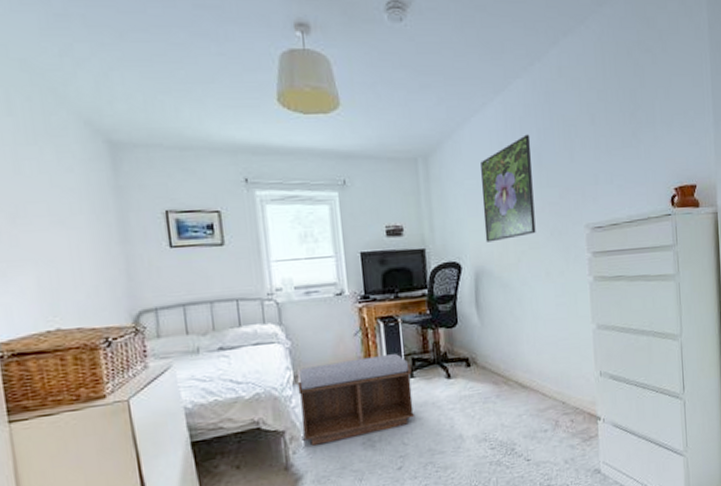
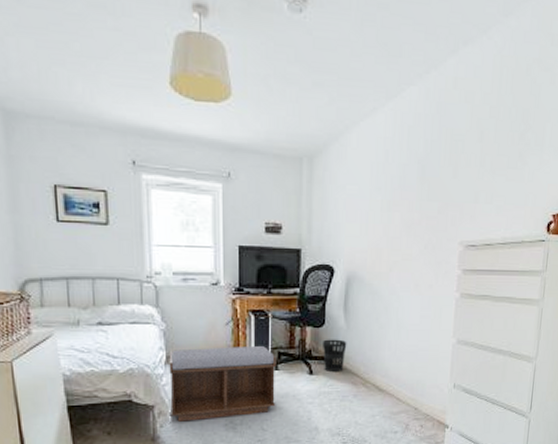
wastebasket: none [456,337,484,374] -> present [322,339,347,373]
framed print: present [481,134,536,242] -> none [360,145,417,249]

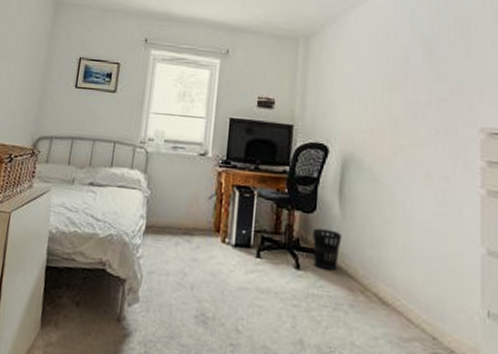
bench: present [169,346,277,422] -> none [140,219,259,310]

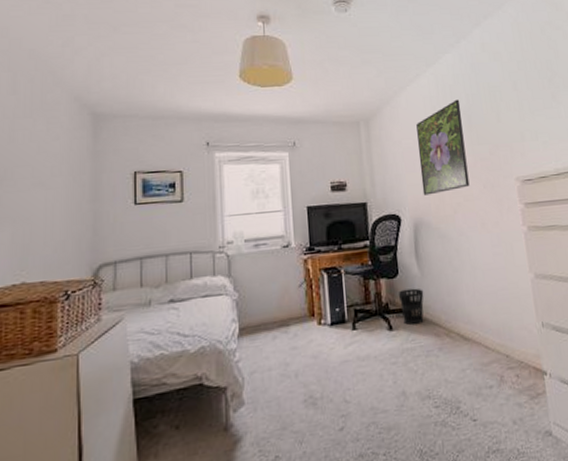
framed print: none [359,26,421,130] -> present [416,99,470,196]

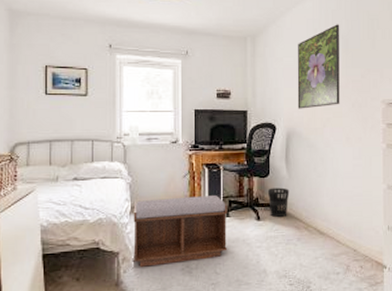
bench: none [242,305,358,404] -> present [133,196,228,267]

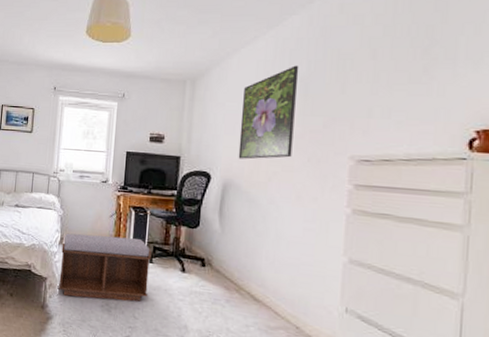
wastebasket: present [267,187,290,218] -> none [195,240,221,274]

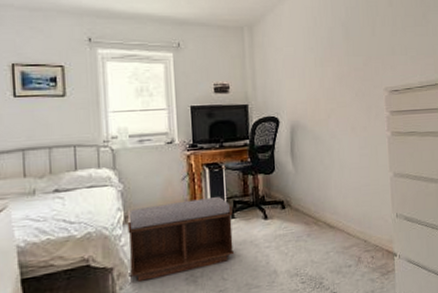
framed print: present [238,65,299,160] -> none [298,11,343,101]

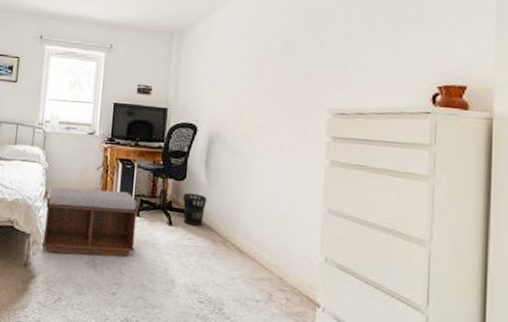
wastebasket: none [273,183,297,215] -> present [182,192,207,227]

